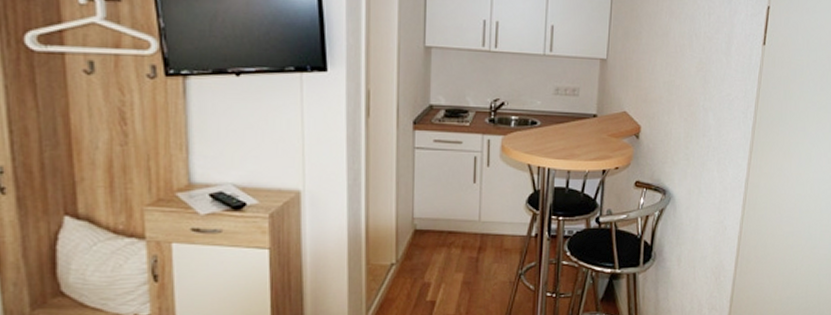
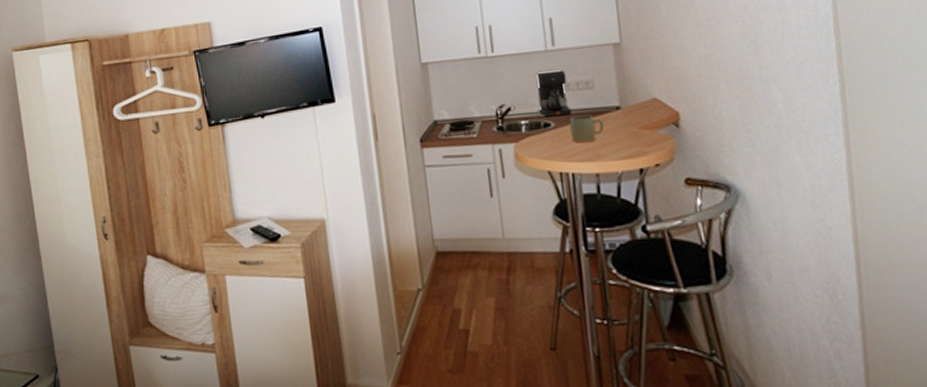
coffee maker: none [528,74,558,116] -> present [536,70,572,118]
mug: none [553,118,581,143] -> present [569,115,604,143]

